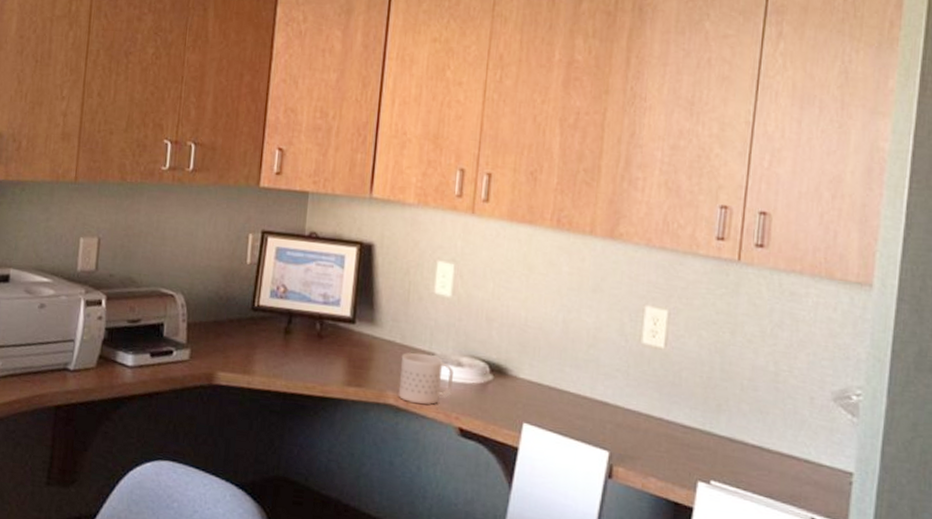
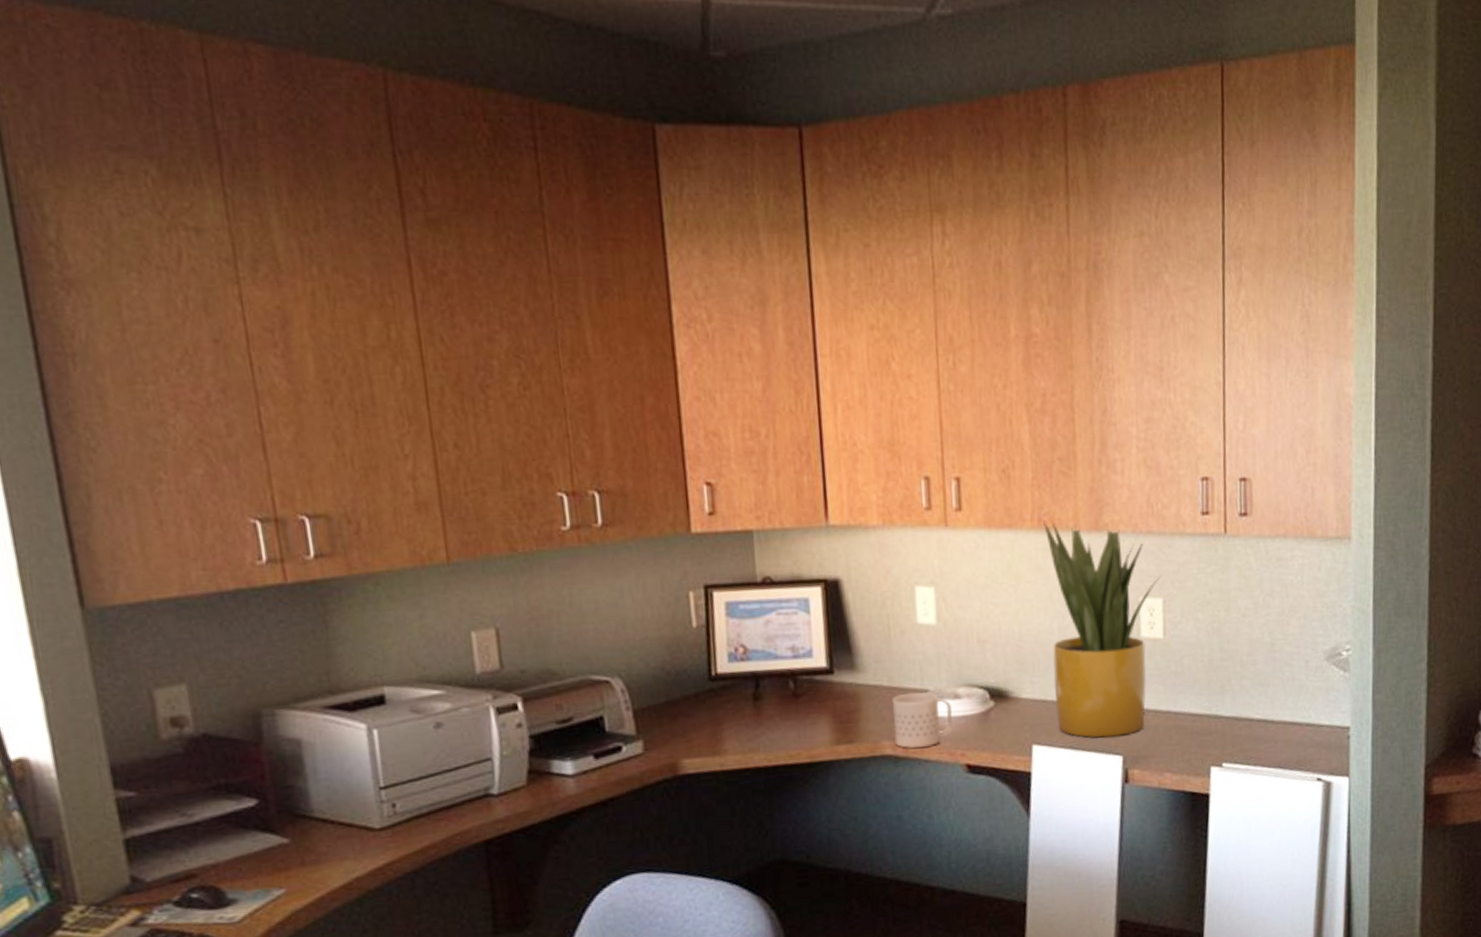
planter: none [550,221,669,433] -> present [1043,519,1161,738]

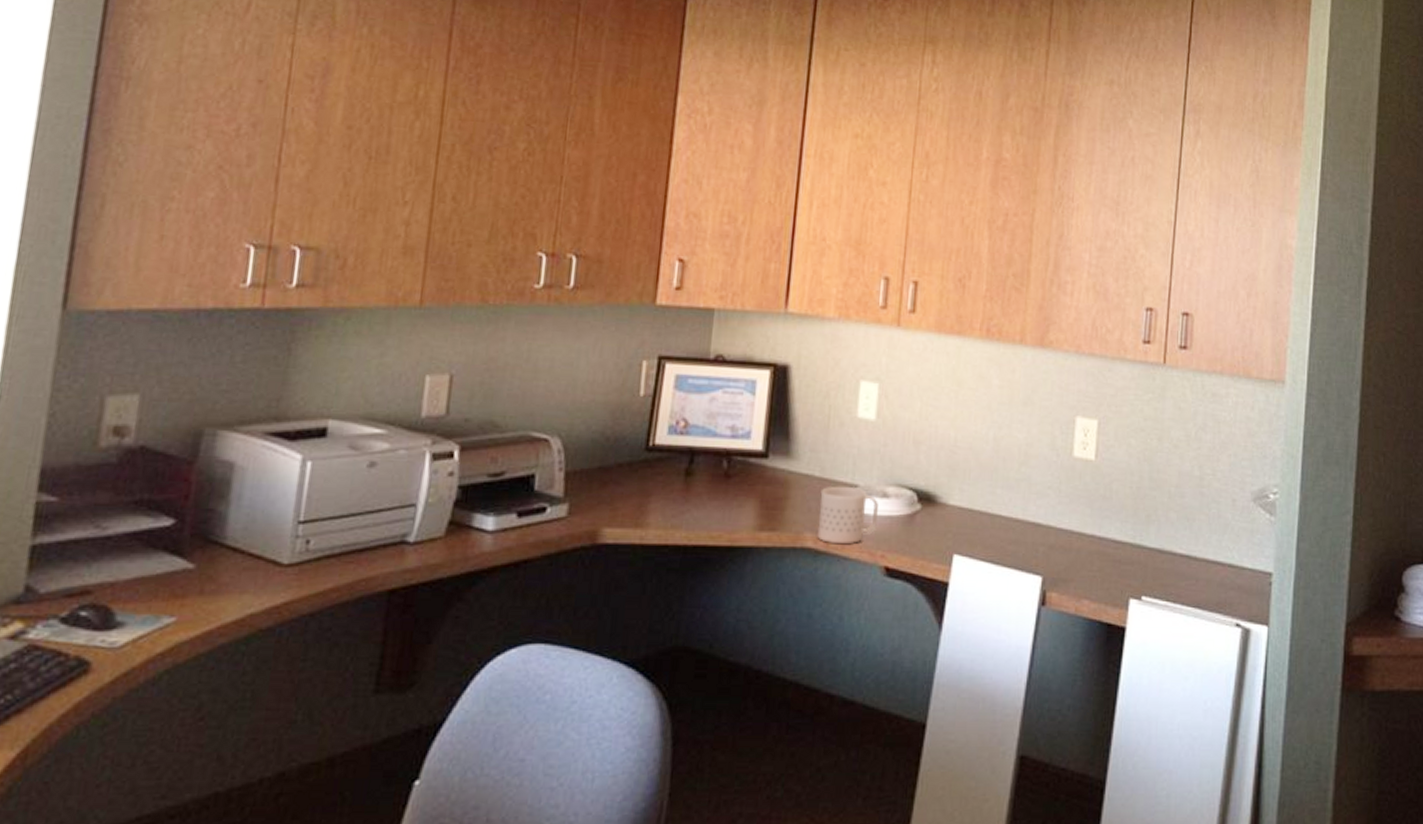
planter: present [1043,519,1161,738] -> none [981,330,1099,557]

